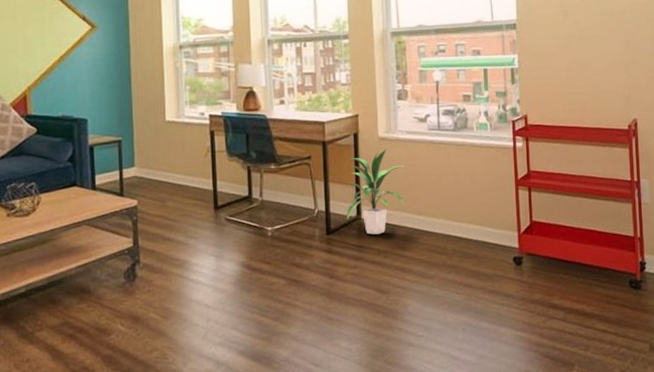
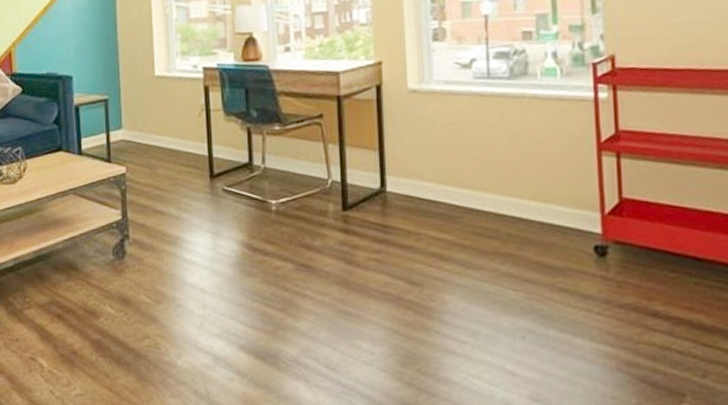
indoor plant: present [346,149,405,235] -> none [366,104,444,212]

